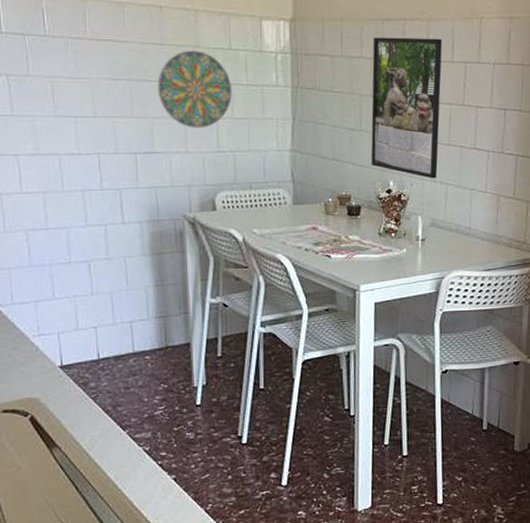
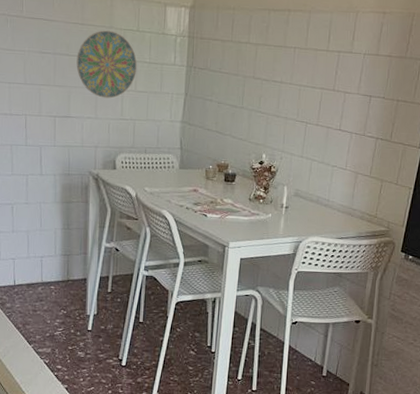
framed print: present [371,37,443,179] -> none [248,25,321,155]

